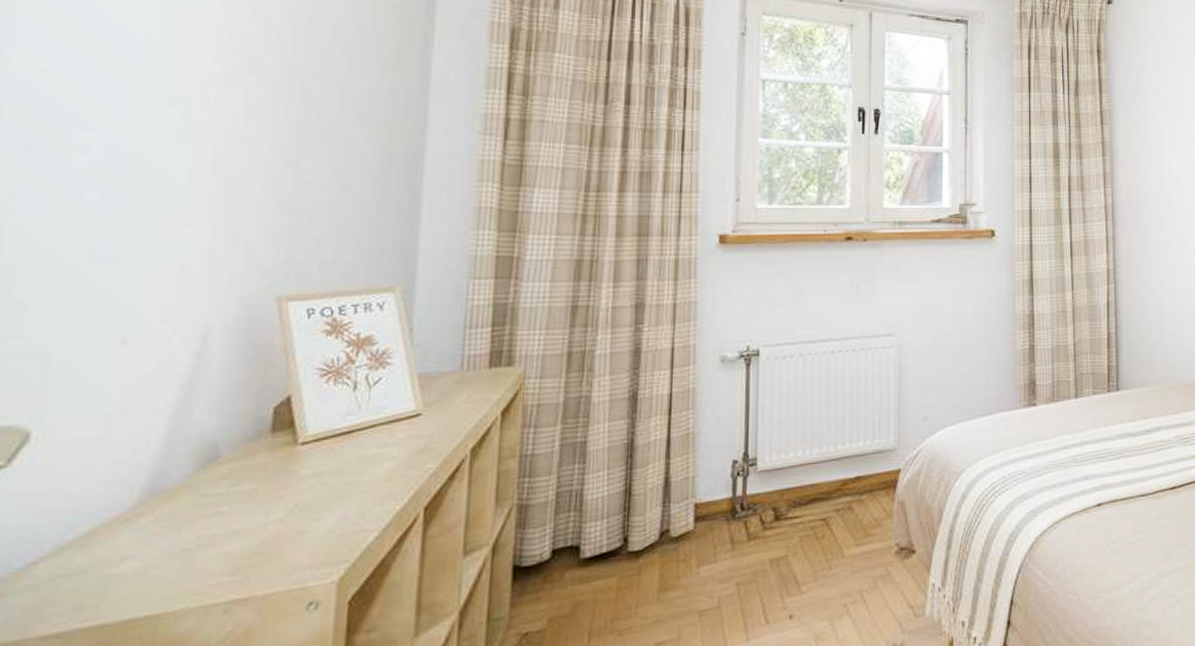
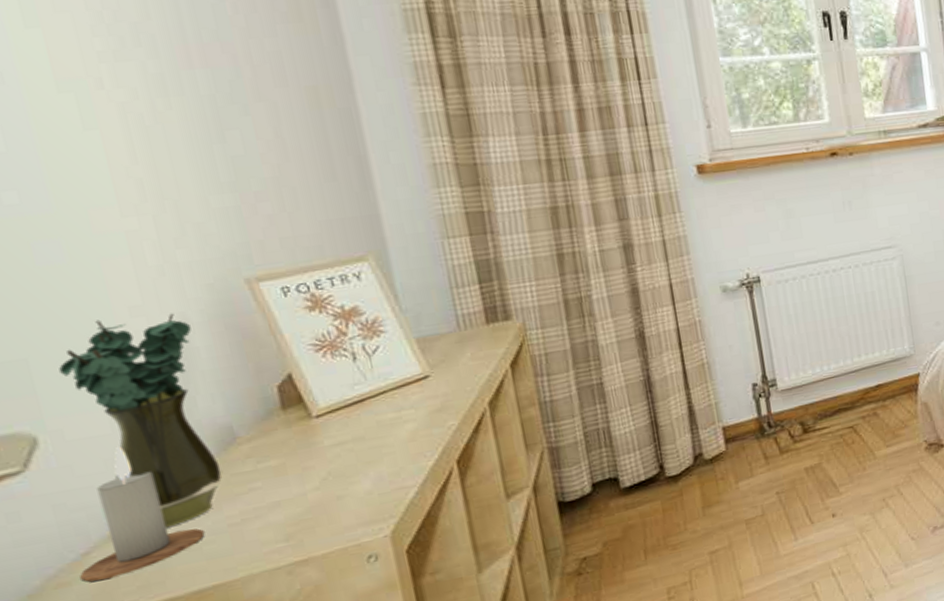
candle: none [18,452,156,596] -> present [80,447,205,582]
vase: none [76,321,212,546] -> present [59,313,222,528]

